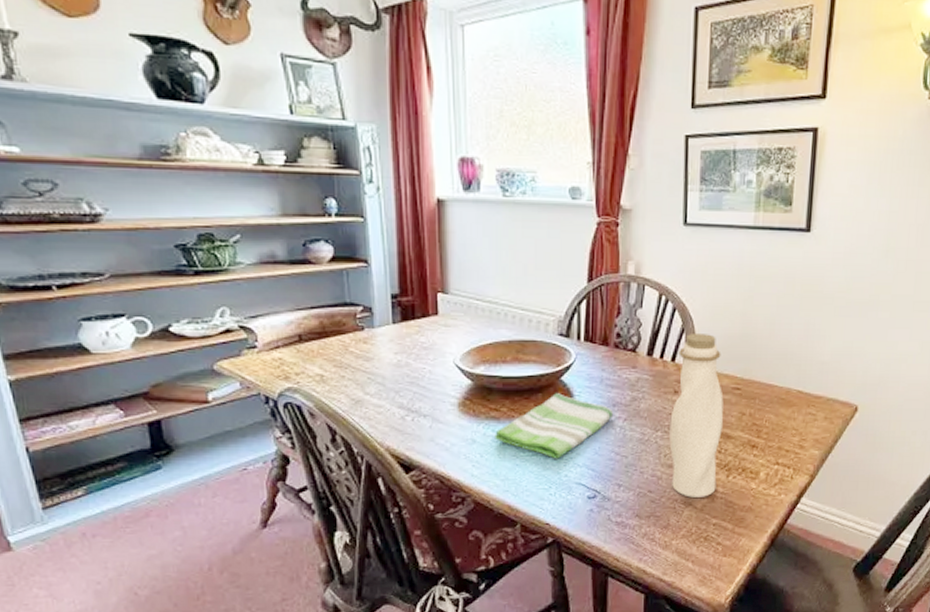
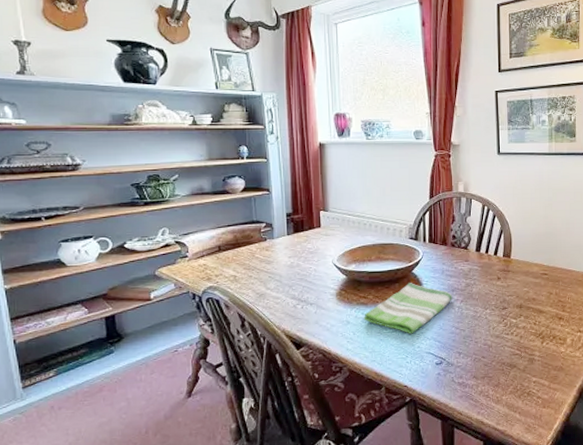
water bottle: present [669,334,724,498] -> none [496,233,536,361]

